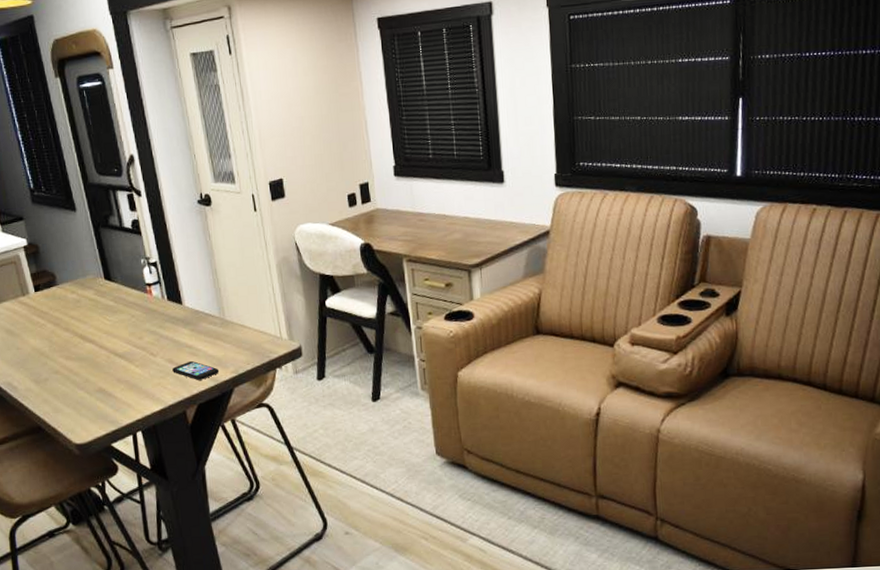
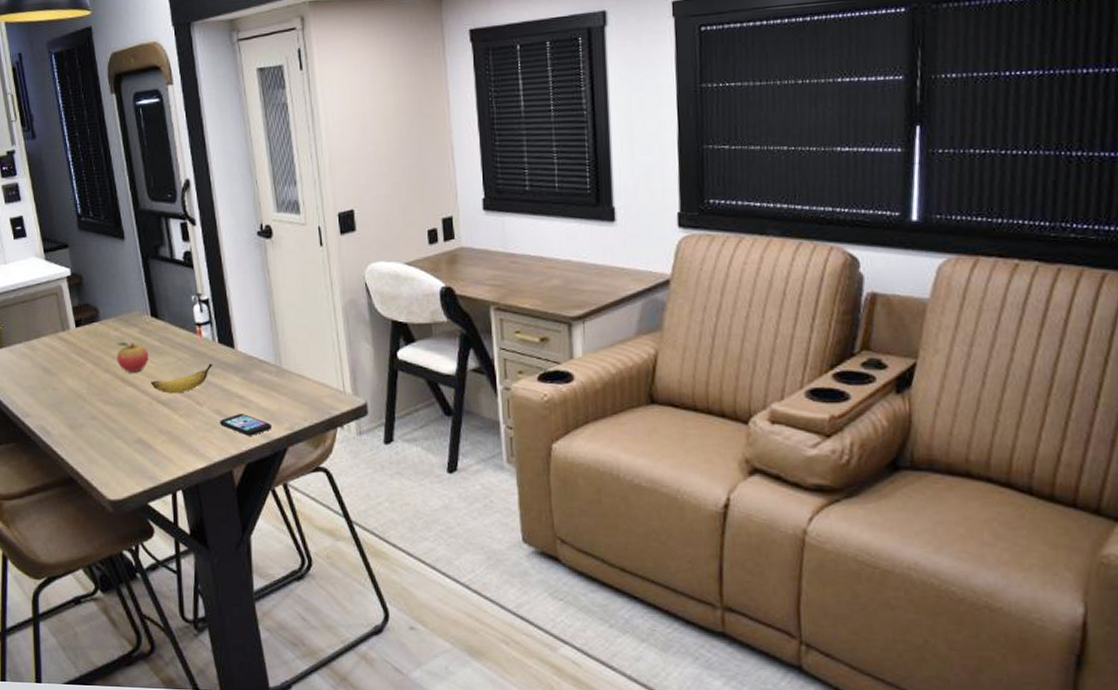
fruit: none [74,303,105,331] -> present [116,341,149,373]
banana: none [108,318,164,347] -> present [151,363,213,394]

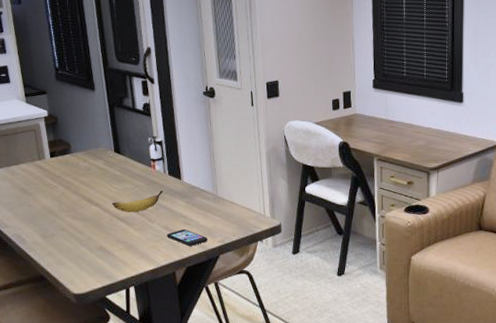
fruit: present [116,341,149,373] -> none [84,170,111,195]

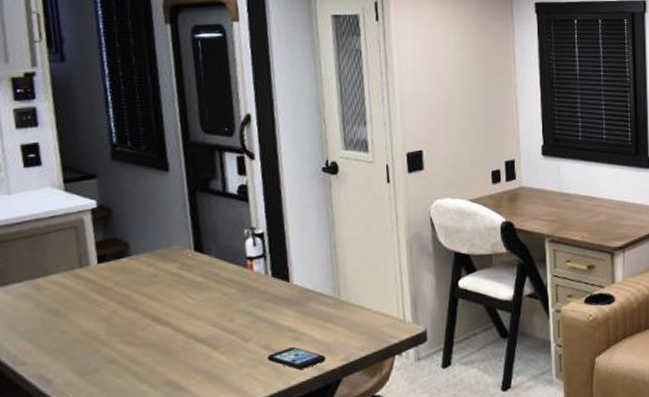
banana: present [112,190,163,212] -> none [188,297,264,331]

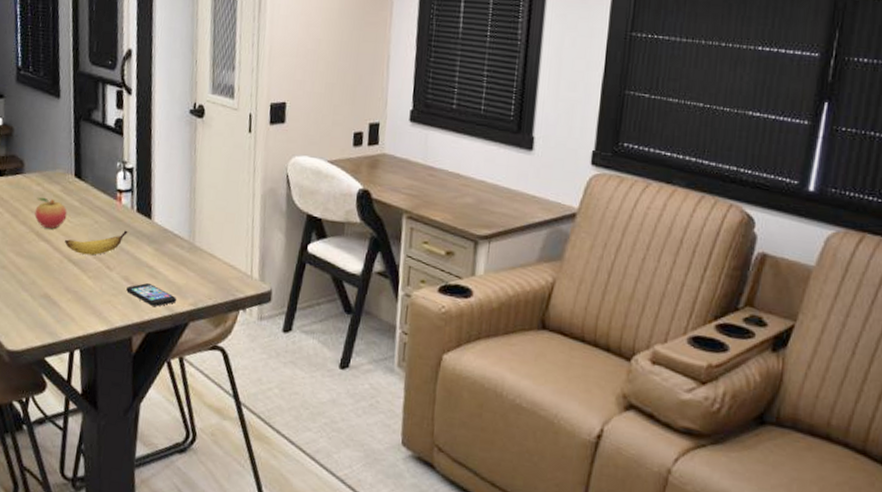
fruit: none [147,277,189,311] -> present [34,197,67,229]
banana: none [188,297,264,331] -> present [65,230,128,256]

